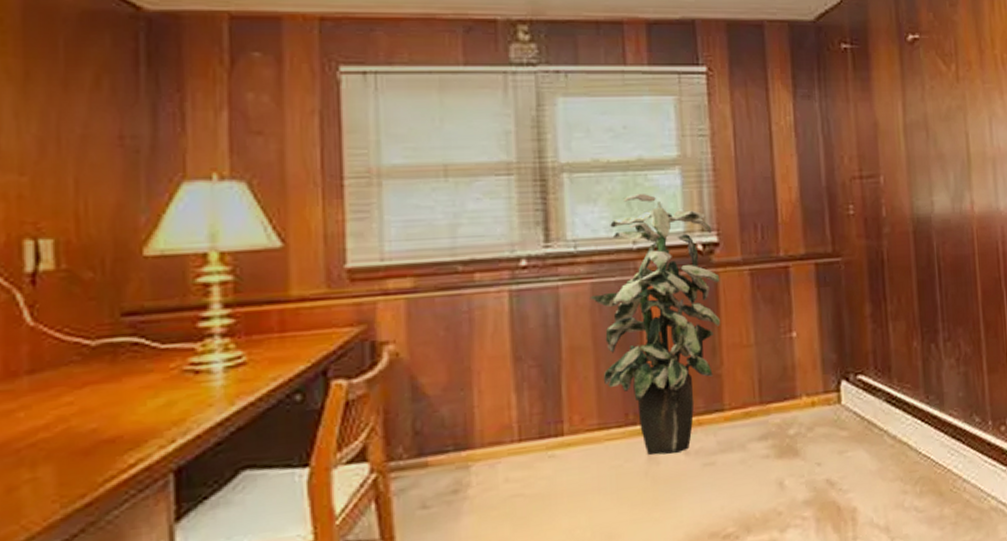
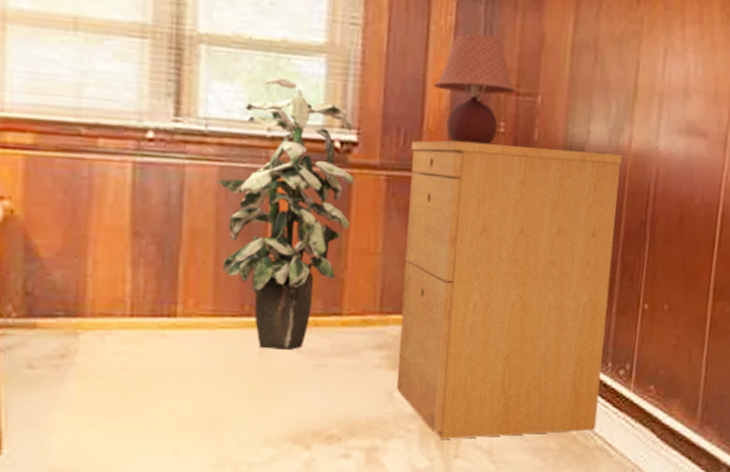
filing cabinet: none [769,220,988,522] -> present [396,140,623,439]
table lamp: none [783,128,860,230] -> present [434,33,517,145]

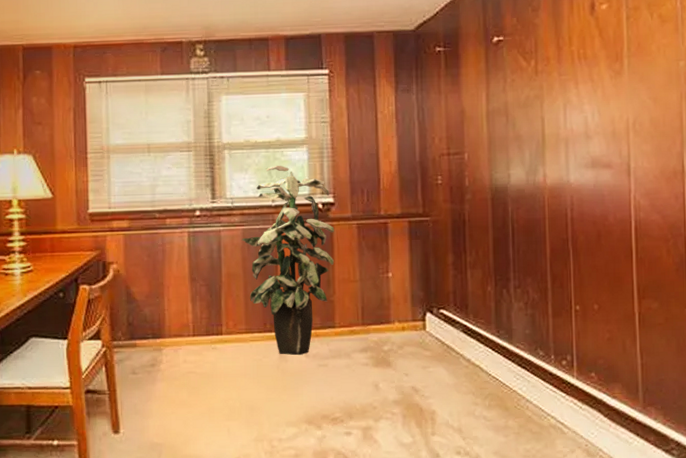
filing cabinet: present [396,140,623,439] -> none [373,190,548,420]
table lamp: present [434,33,517,145] -> none [385,115,448,195]

